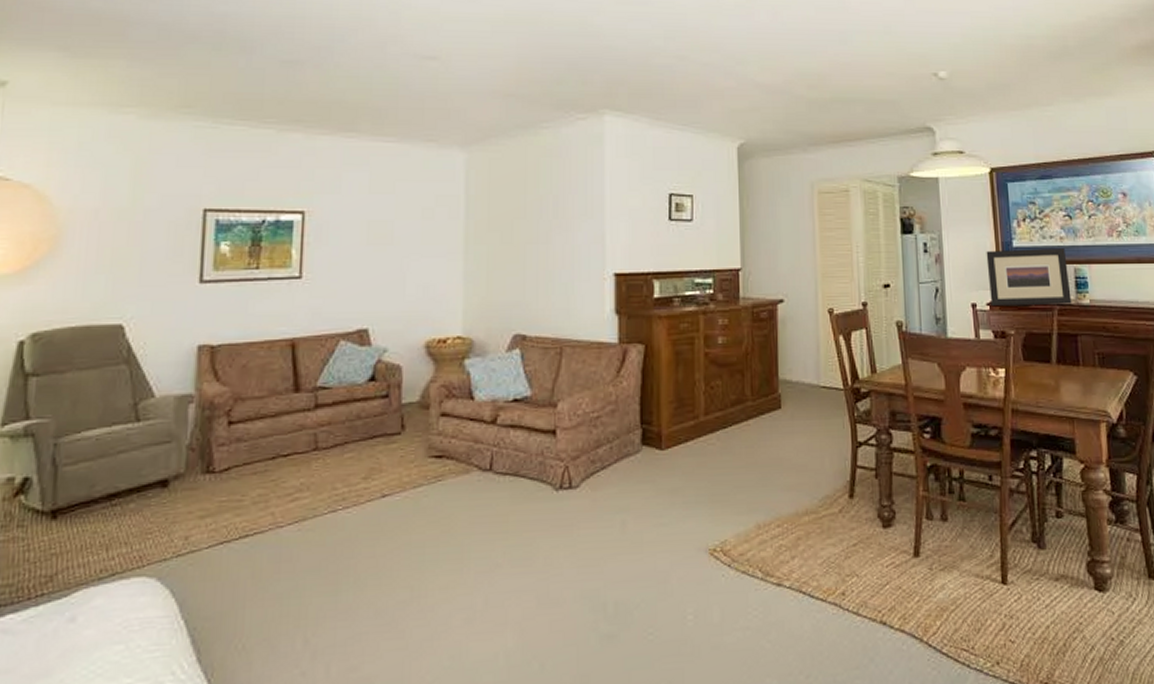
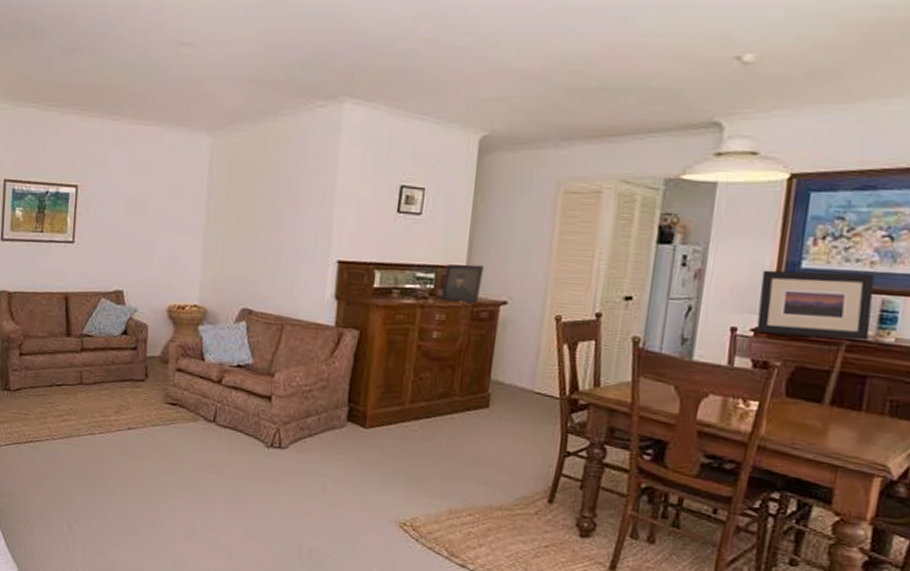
picture frame: none [721,266,758,305] -> present [441,264,484,304]

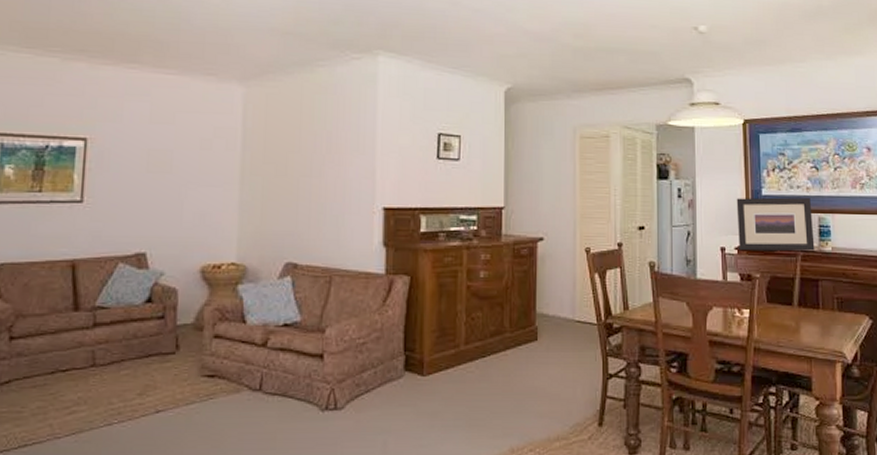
picture frame: present [441,264,484,304] -> none [484,205,520,242]

